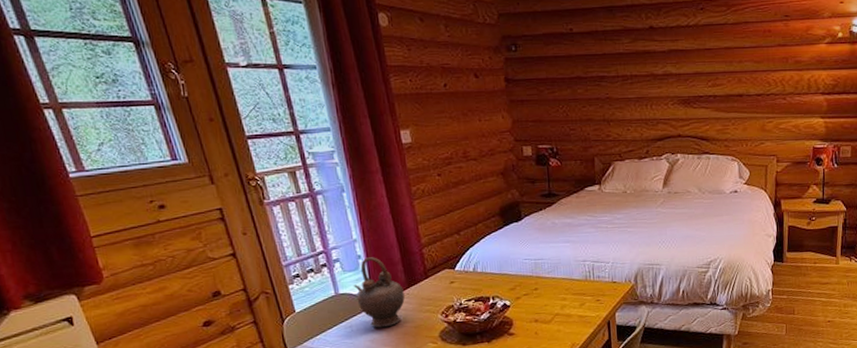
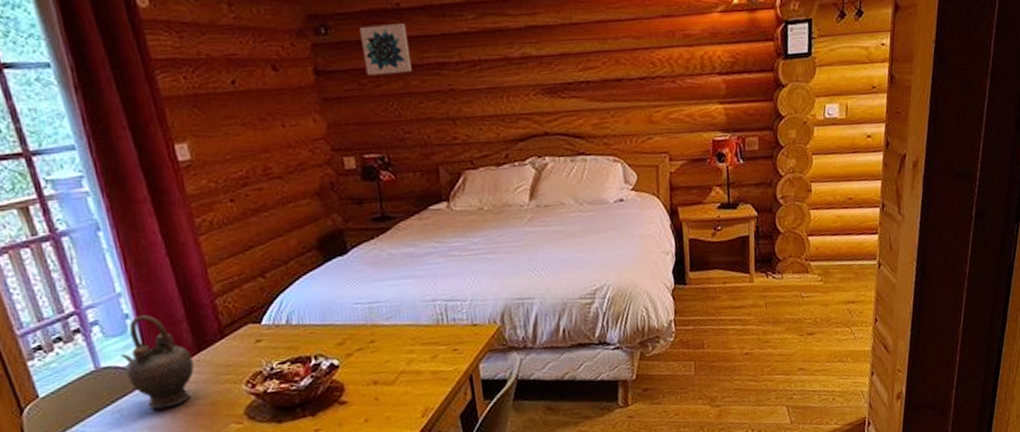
wall art: none [541,44,578,85] -> present [359,23,412,76]

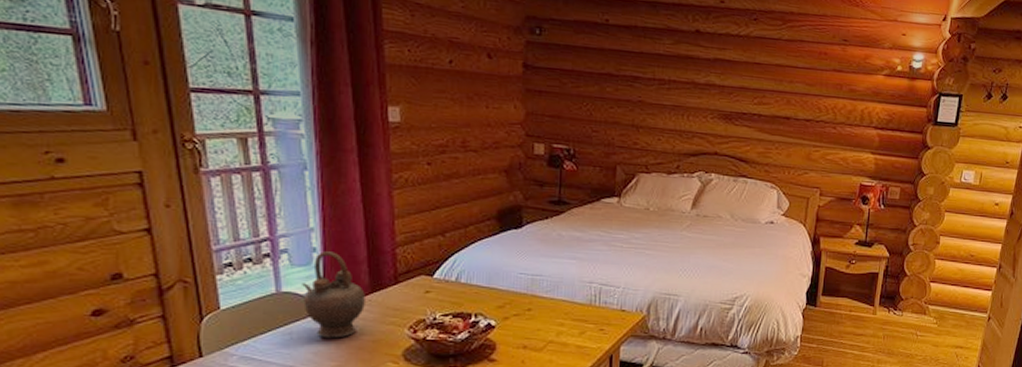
wall art: present [359,23,412,76] -> none [568,34,610,80]

